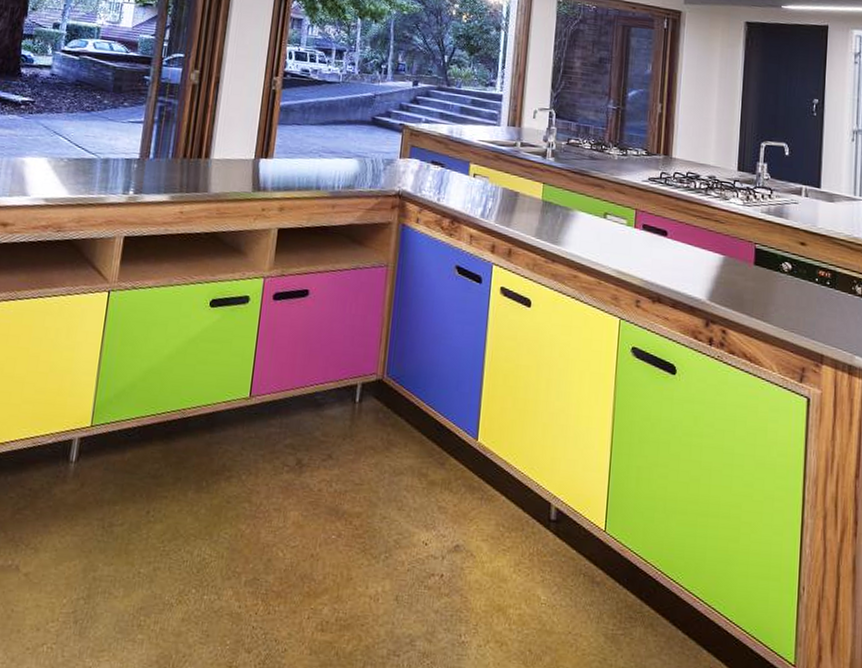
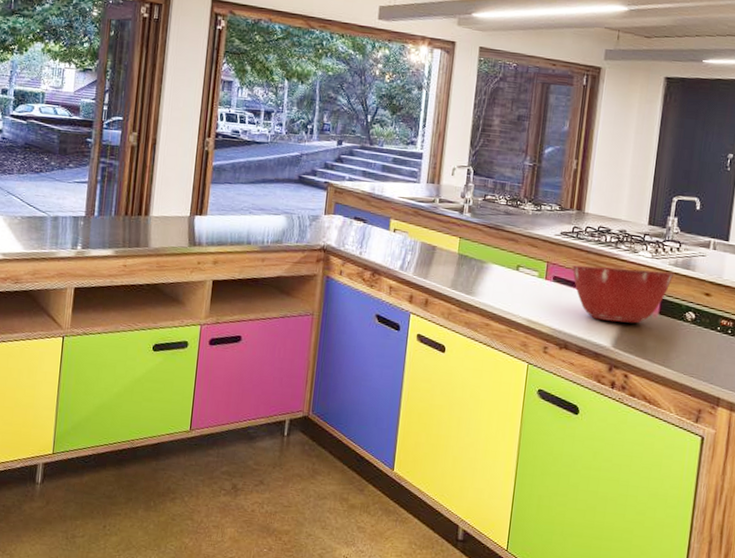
mixing bowl: none [661,212,768,275] -> present [572,265,675,323]

